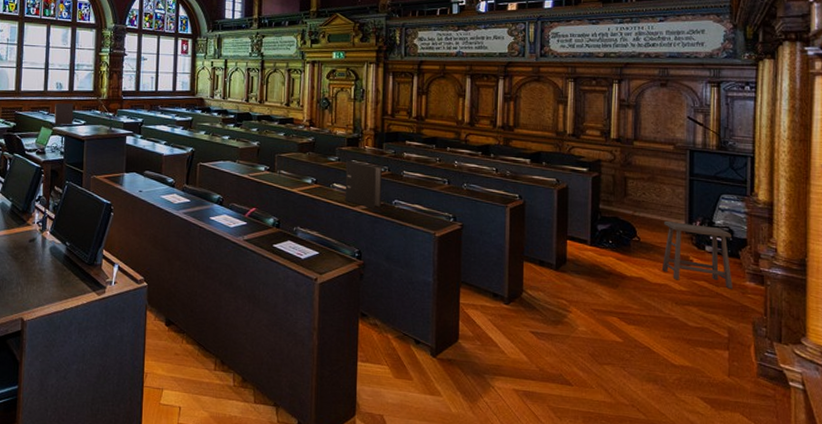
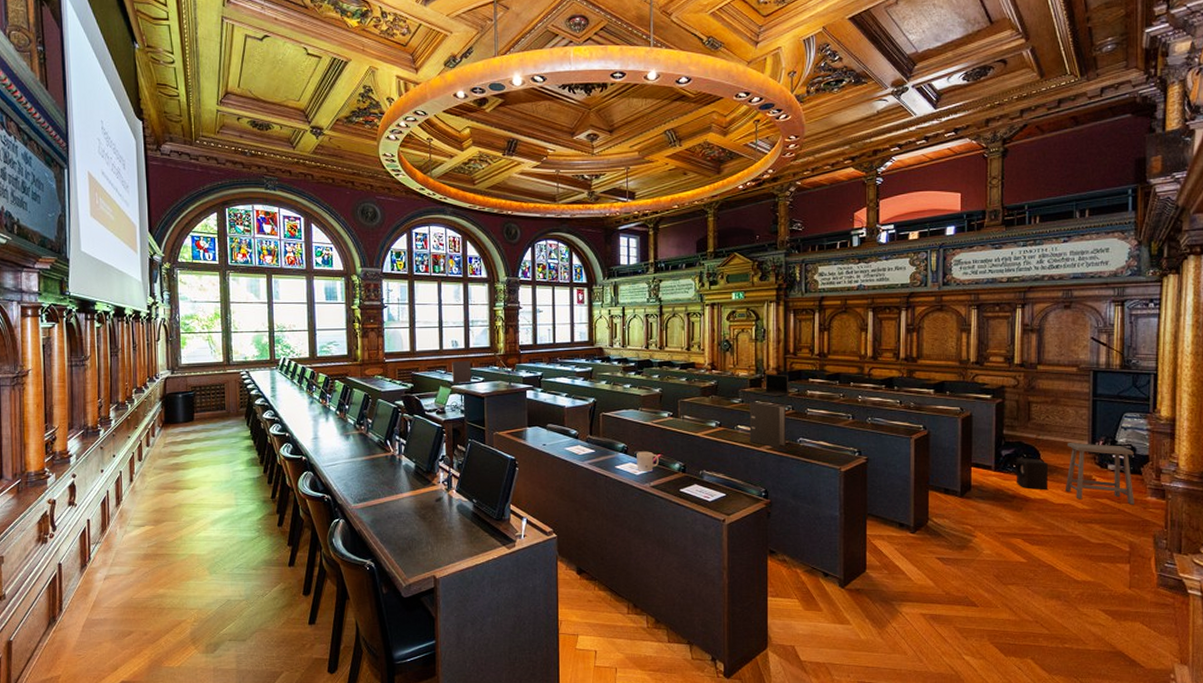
mug: none [231,204,254,226] -> present [637,451,660,473]
laptop: none [351,133,386,158] -> present [754,373,789,397]
speaker: none [611,233,645,268] -> present [1014,457,1049,489]

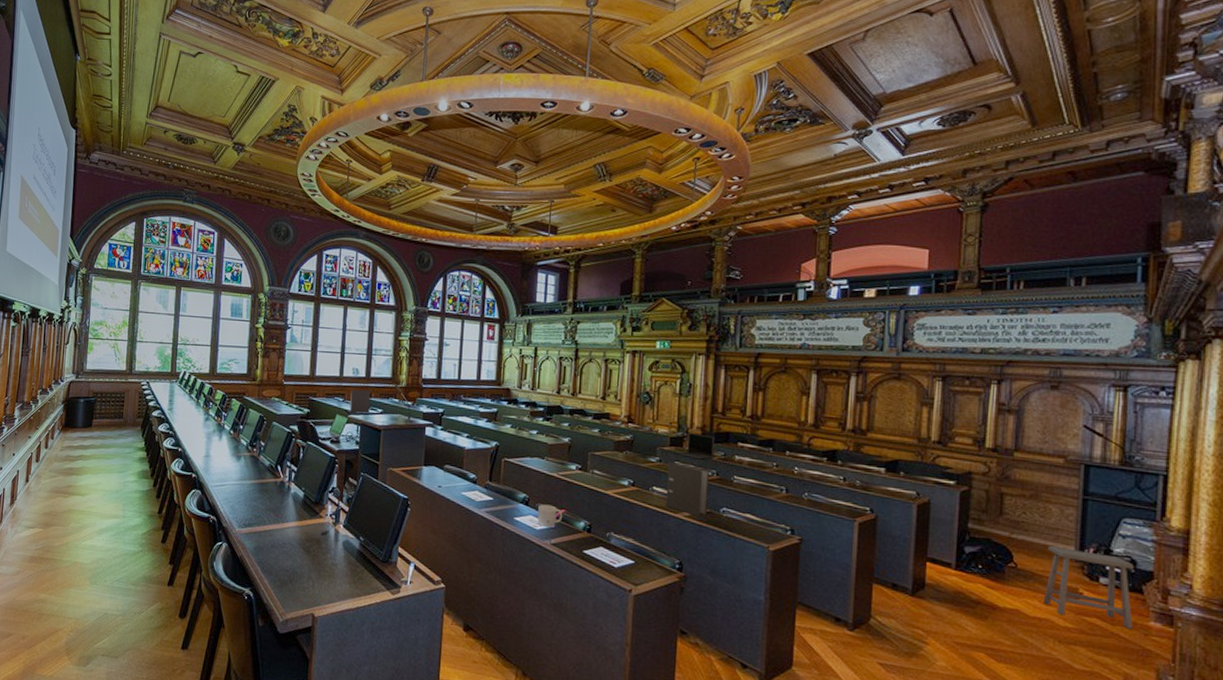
speaker: present [1014,457,1049,489] -> none [980,556,1024,598]

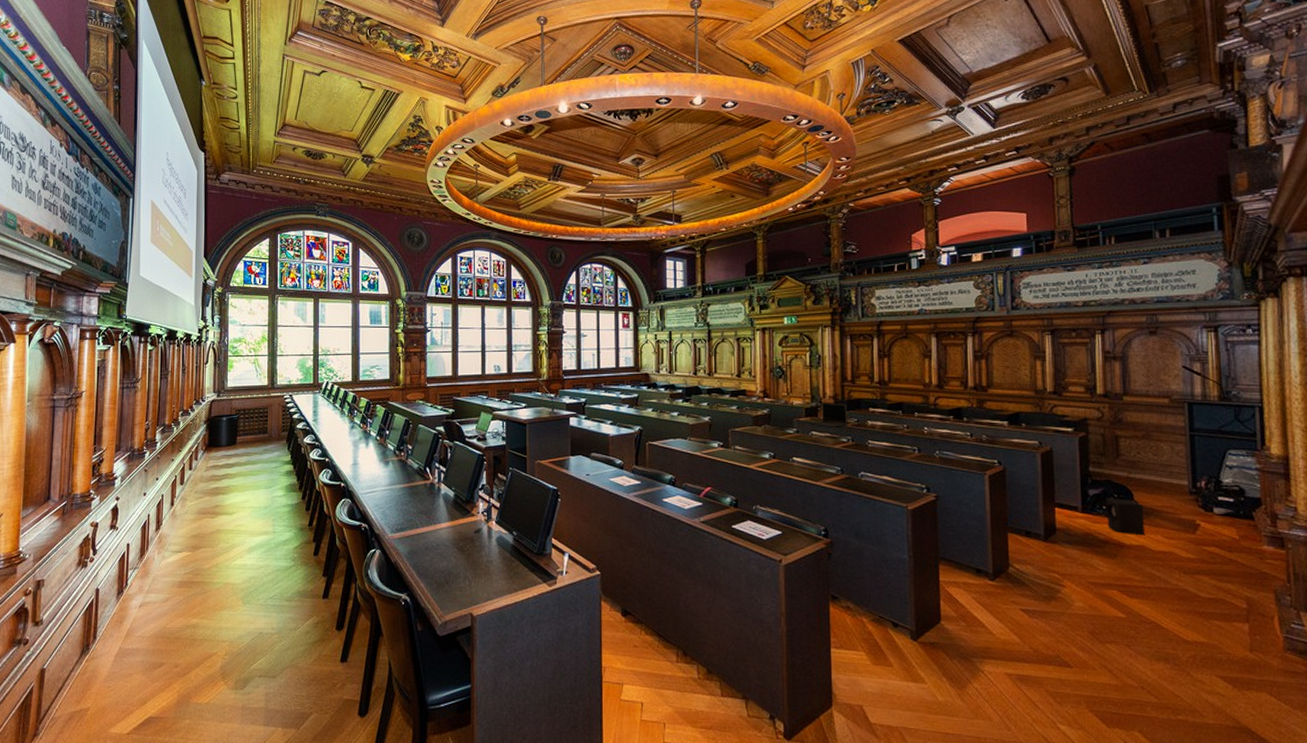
binder: present [350,389,371,414] -> none [494,385,514,410]
mug: present [537,504,563,529] -> none [685,483,710,507]
binder: present [665,461,709,518] -> none [805,431,846,484]
speaker: none [980,556,1024,598] -> present [1104,497,1144,534]
stool: present [1042,545,1134,629] -> none [1164,481,1248,554]

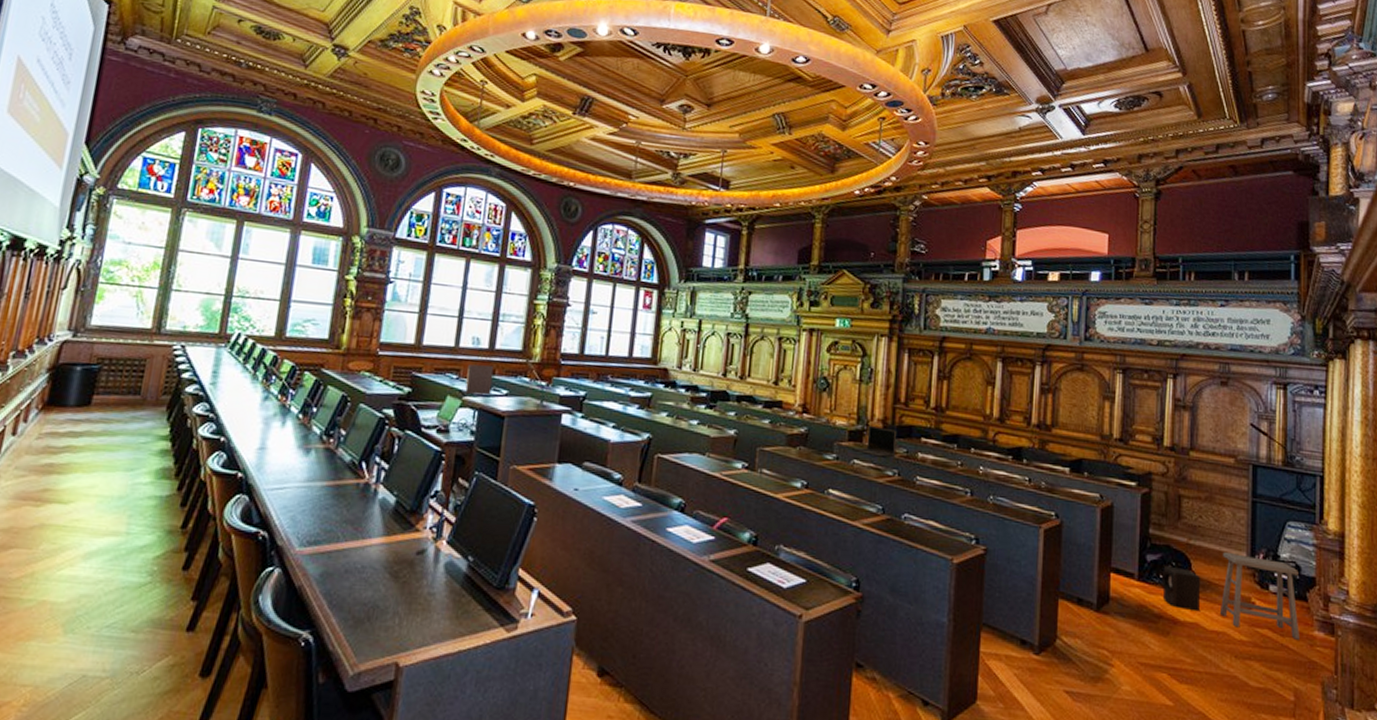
binder: none [494,385,514,410] -> present [465,364,494,396]
stool: none [1164,481,1248,554] -> present [1219,551,1300,640]

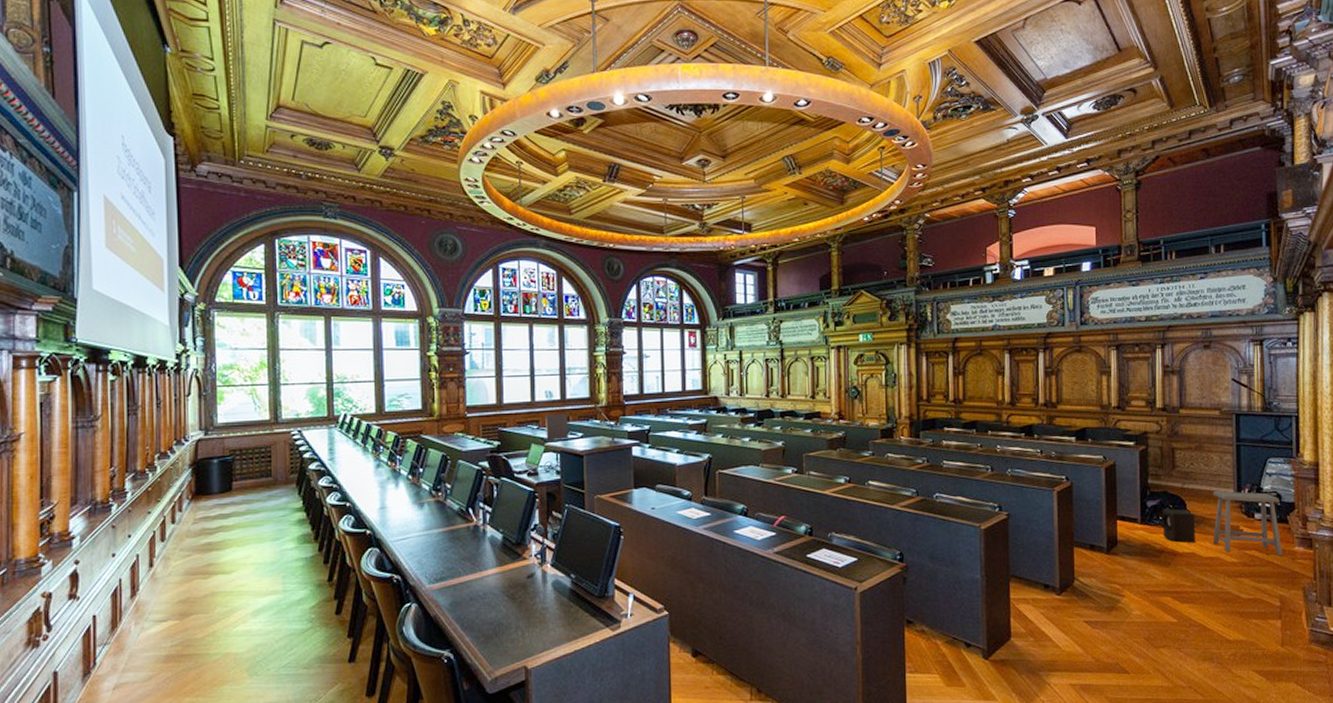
laptop: present [852,424,898,458] -> none [885,422,924,449]

